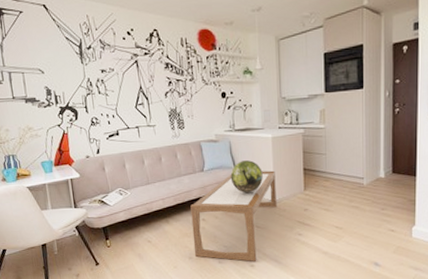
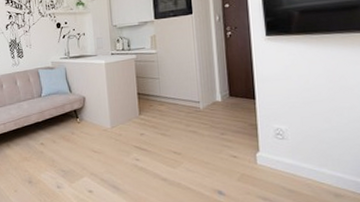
coffee table: present [190,170,277,261] -> none [29,95,112,187]
decorative sphere: present [230,160,263,194] -> none [66,86,98,118]

